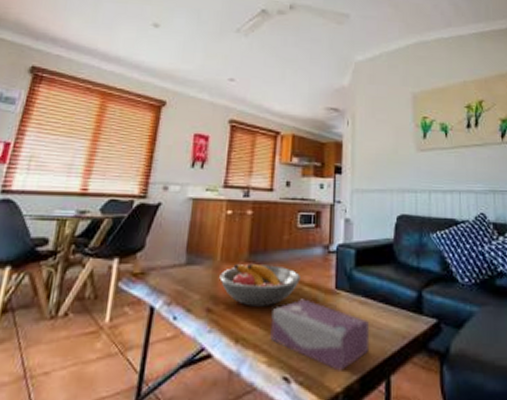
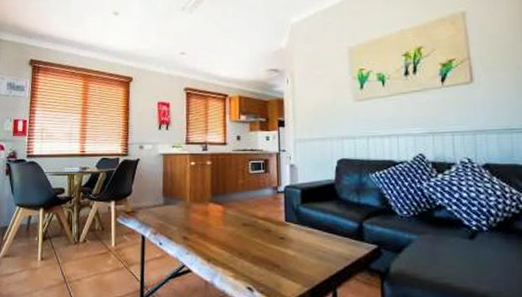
fruit bowl: present [219,263,300,307] -> none [190,202,255,235]
tissue box: present [270,299,370,371] -> none [234,229,318,284]

